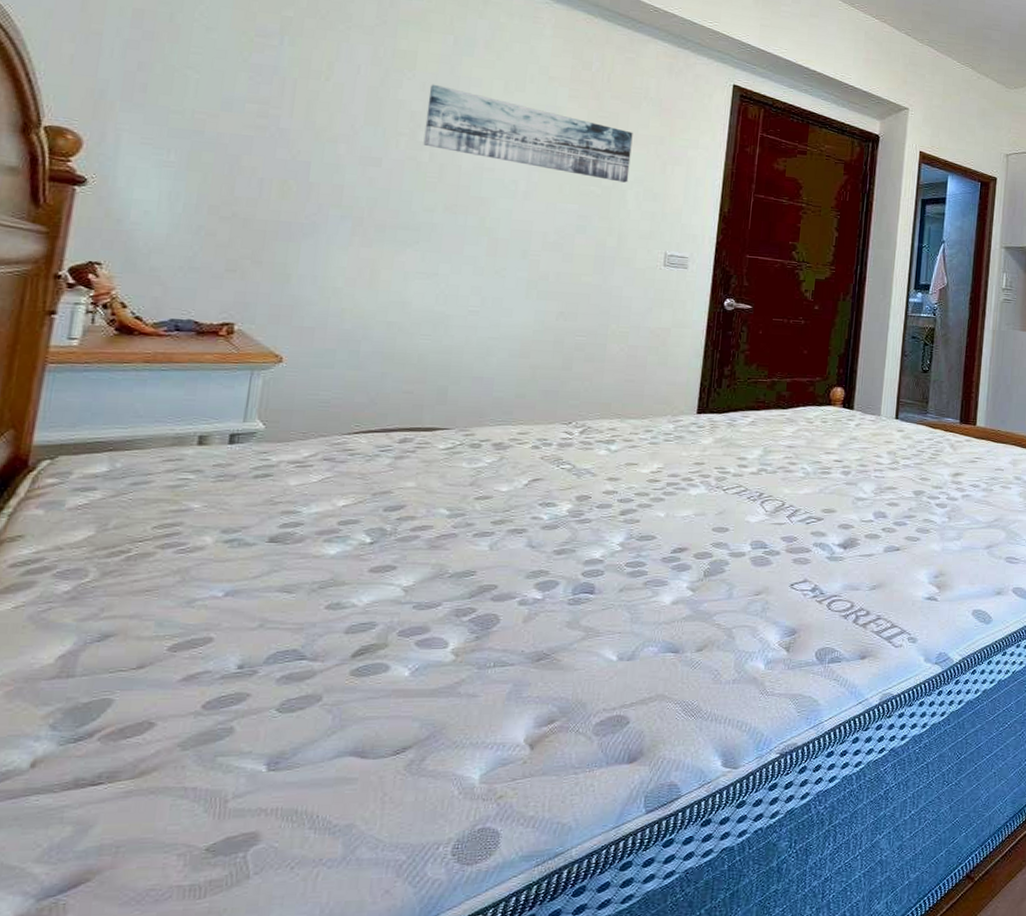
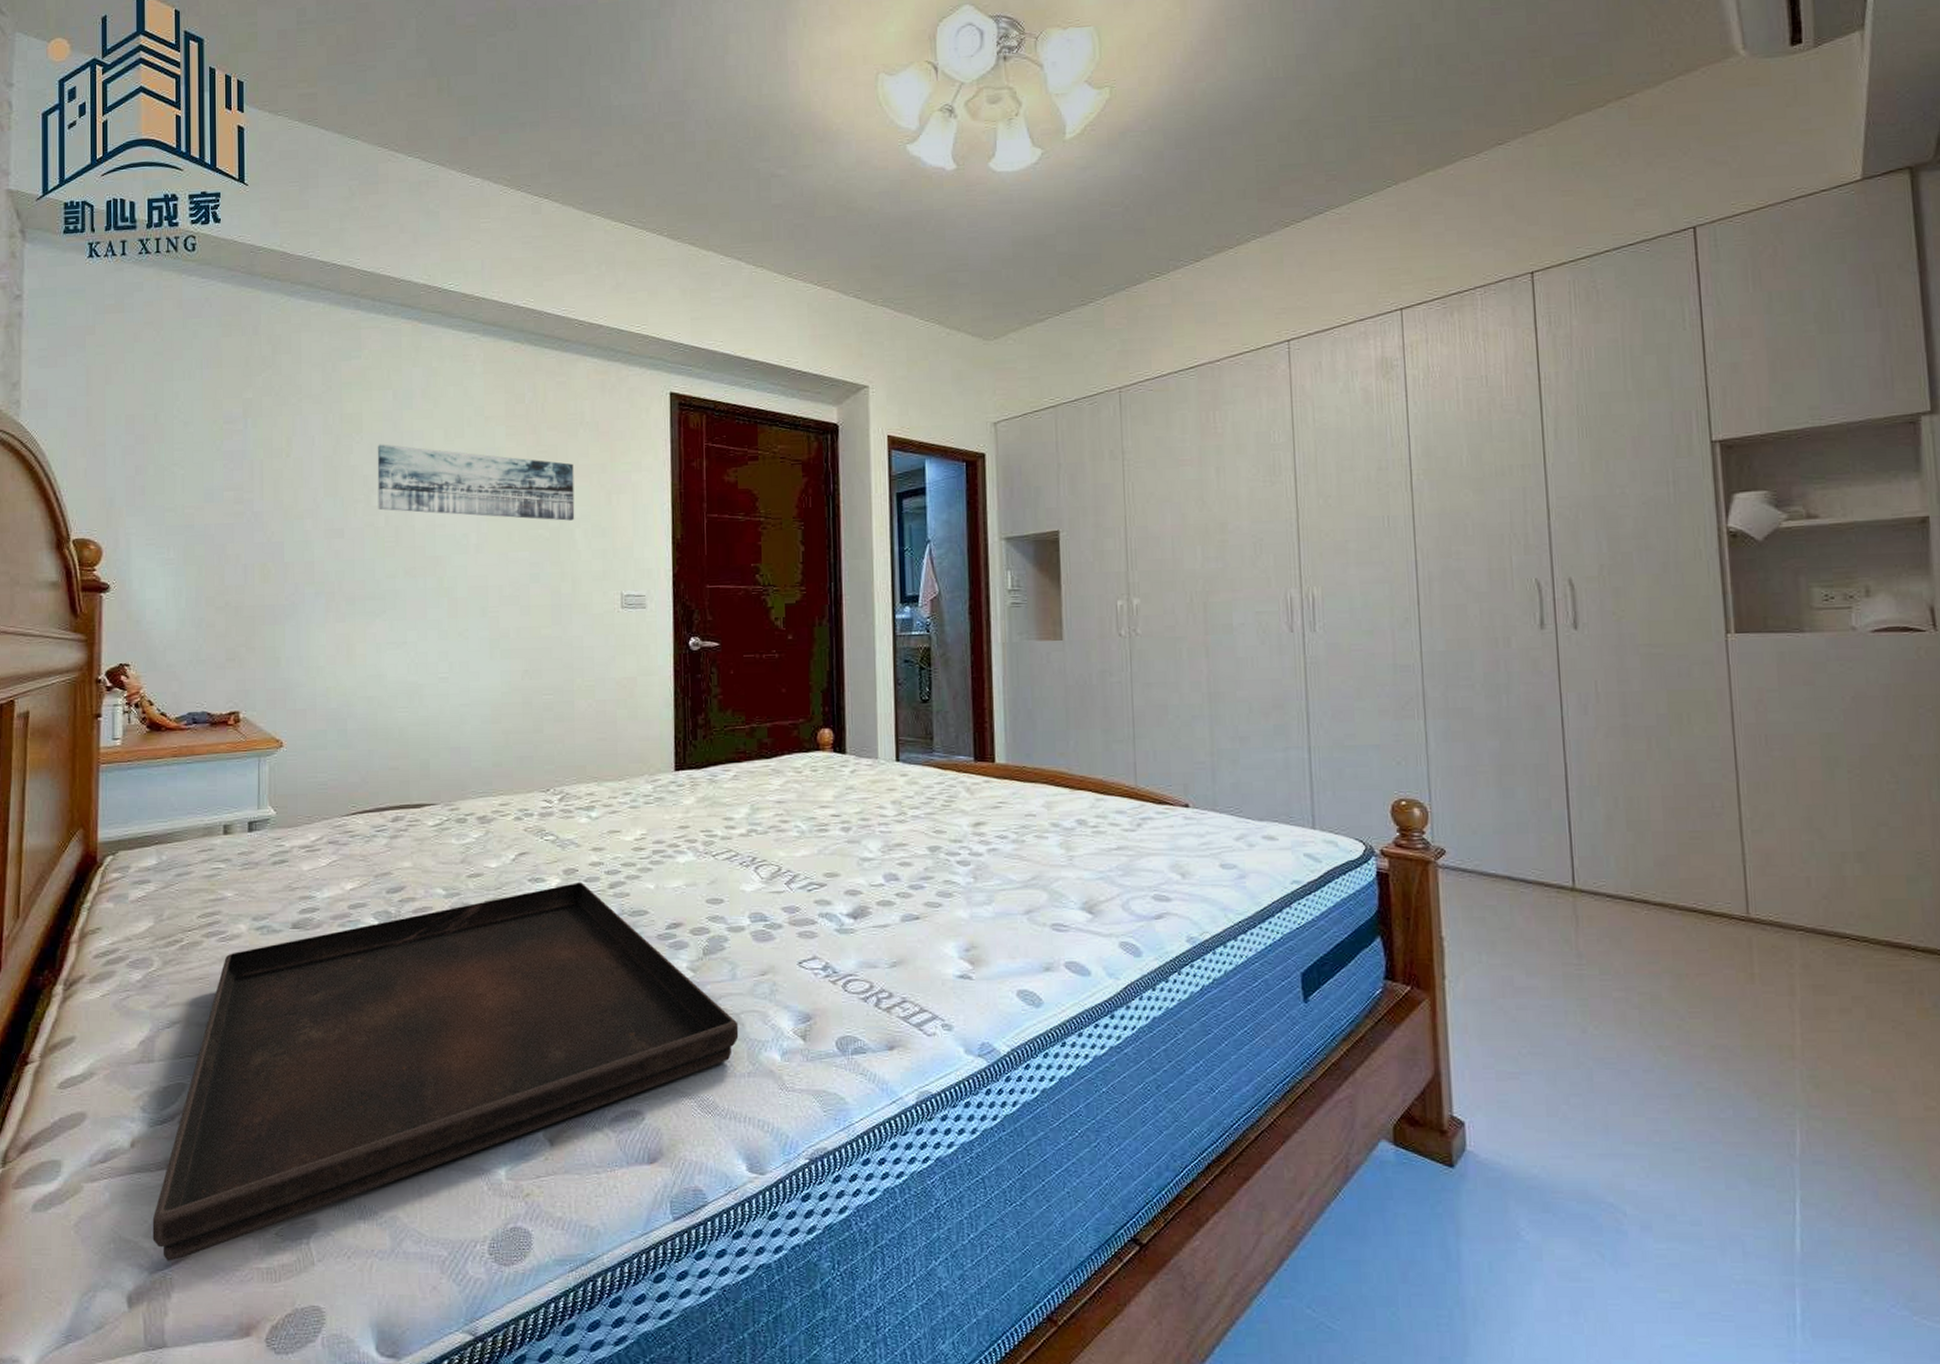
serving tray: none [45,508,729,886] -> present [152,882,739,1261]

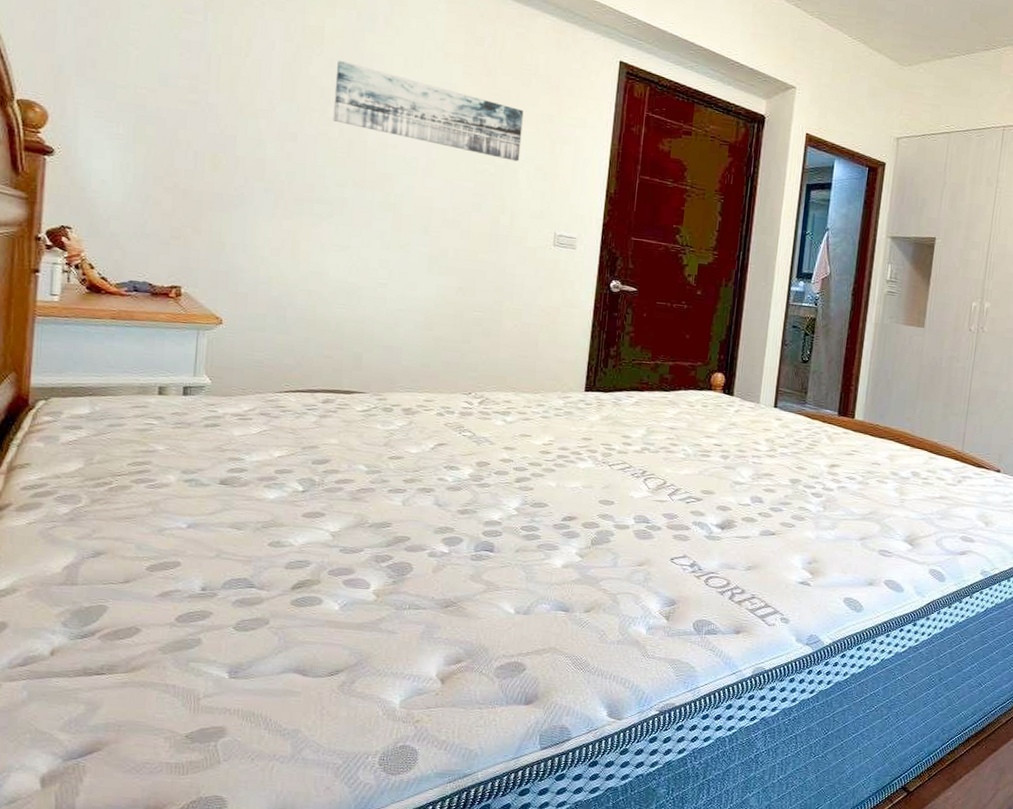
serving tray: present [152,882,739,1261] -> none [68,474,614,752]

